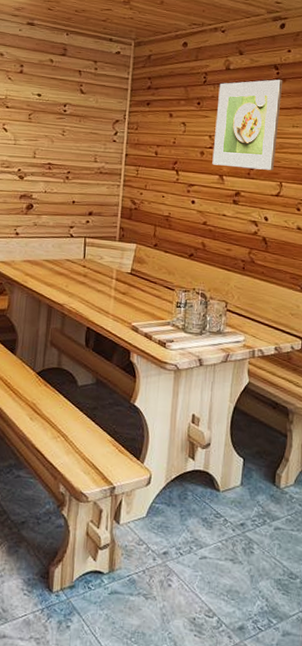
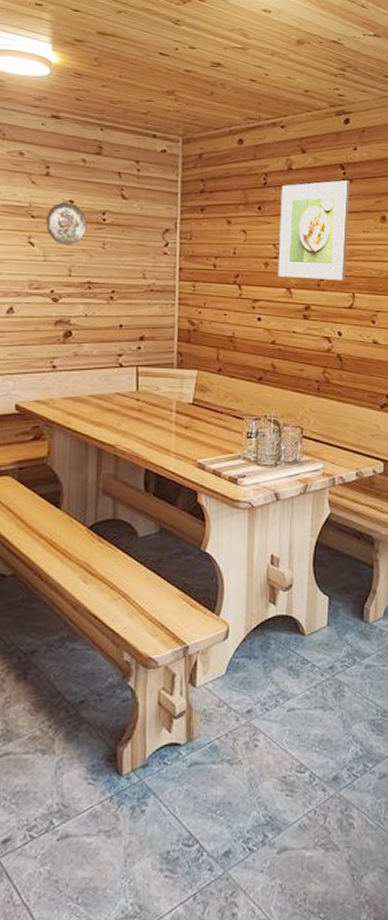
decorative plate: none [17,95,51,132] -> present [46,202,87,245]

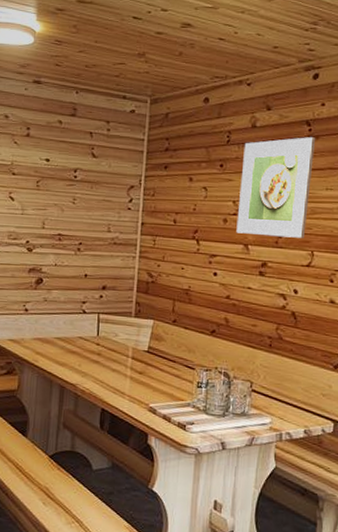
decorative plate: present [46,202,87,245] -> none [24,161,61,200]

